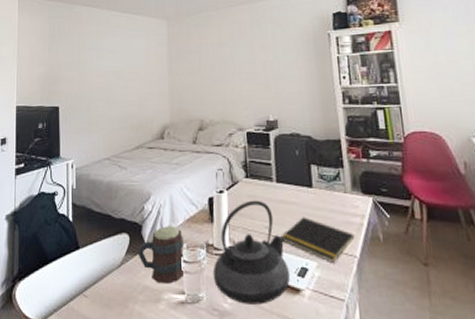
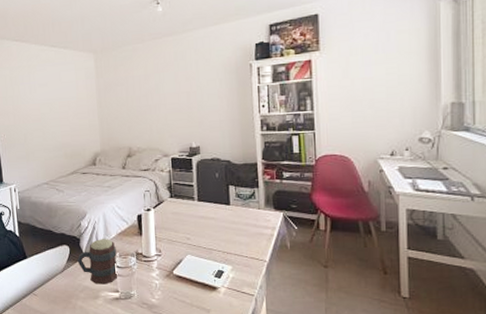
teapot: present [212,200,290,305] -> none [142,216,208,299]
notepad: present [280,217,355,263] -> none [201,230,266,266]

